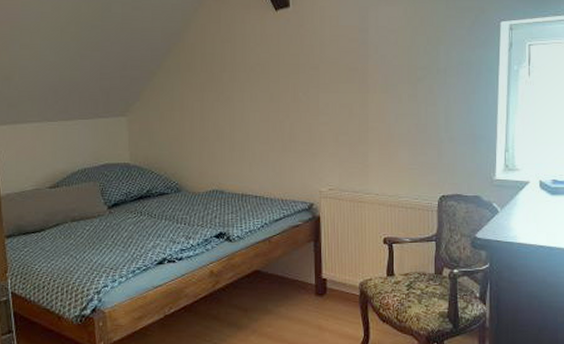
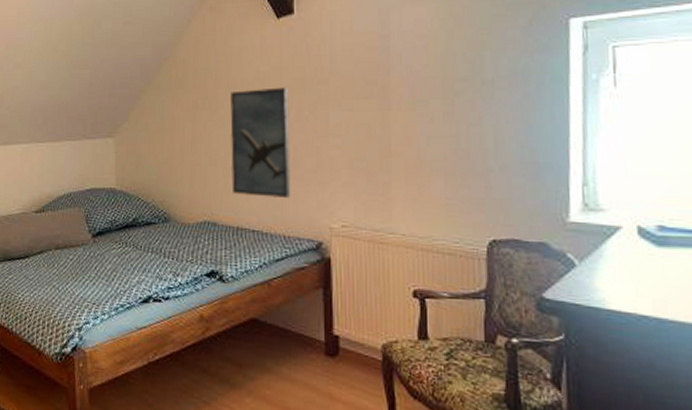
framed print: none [235,71,288,167] -> present [230,86,291,198]

